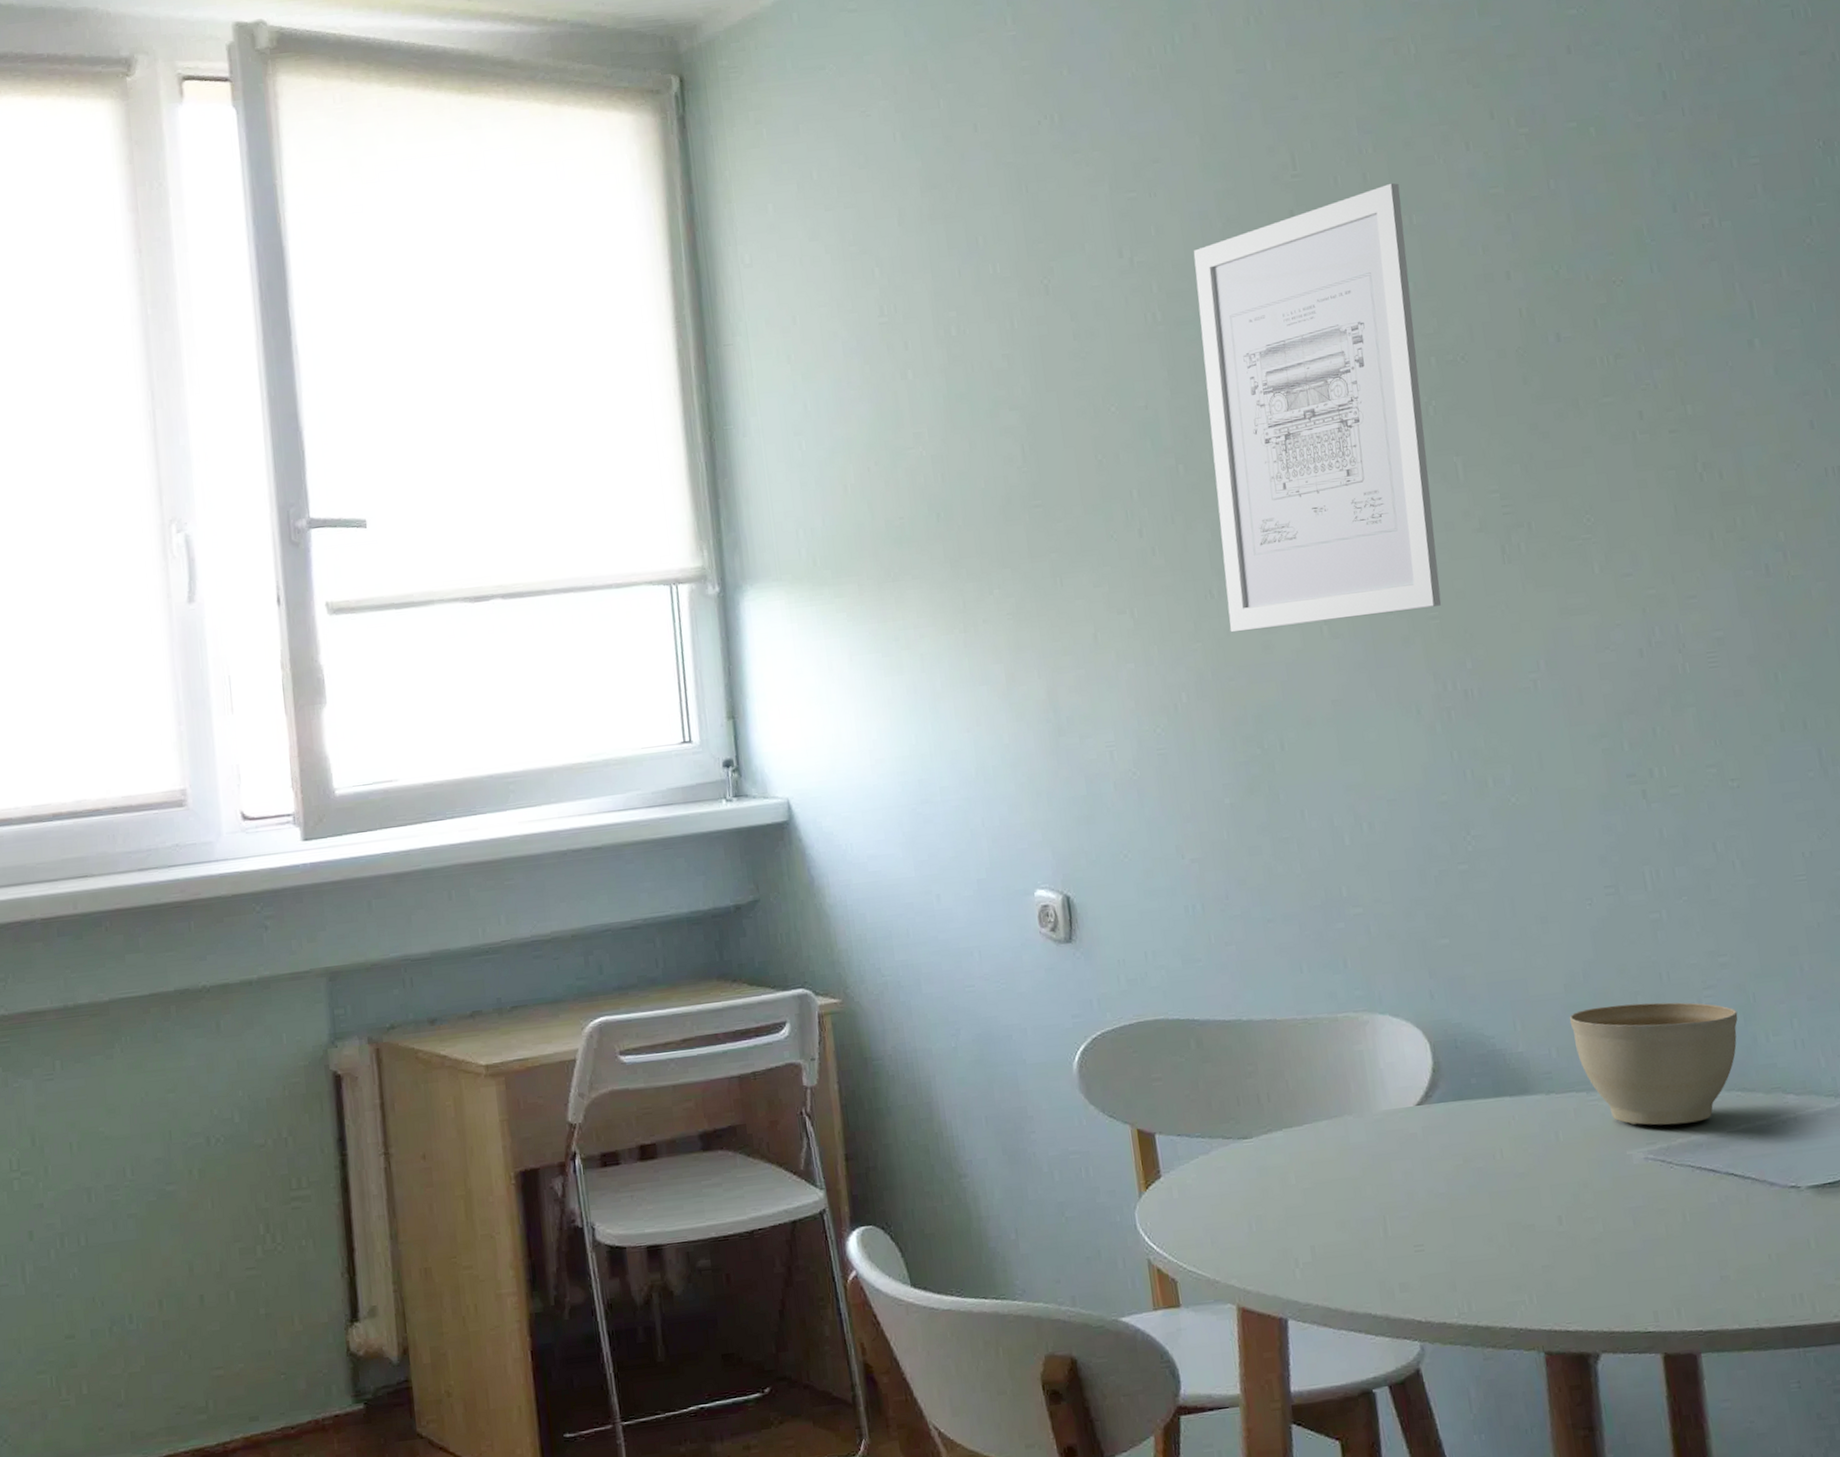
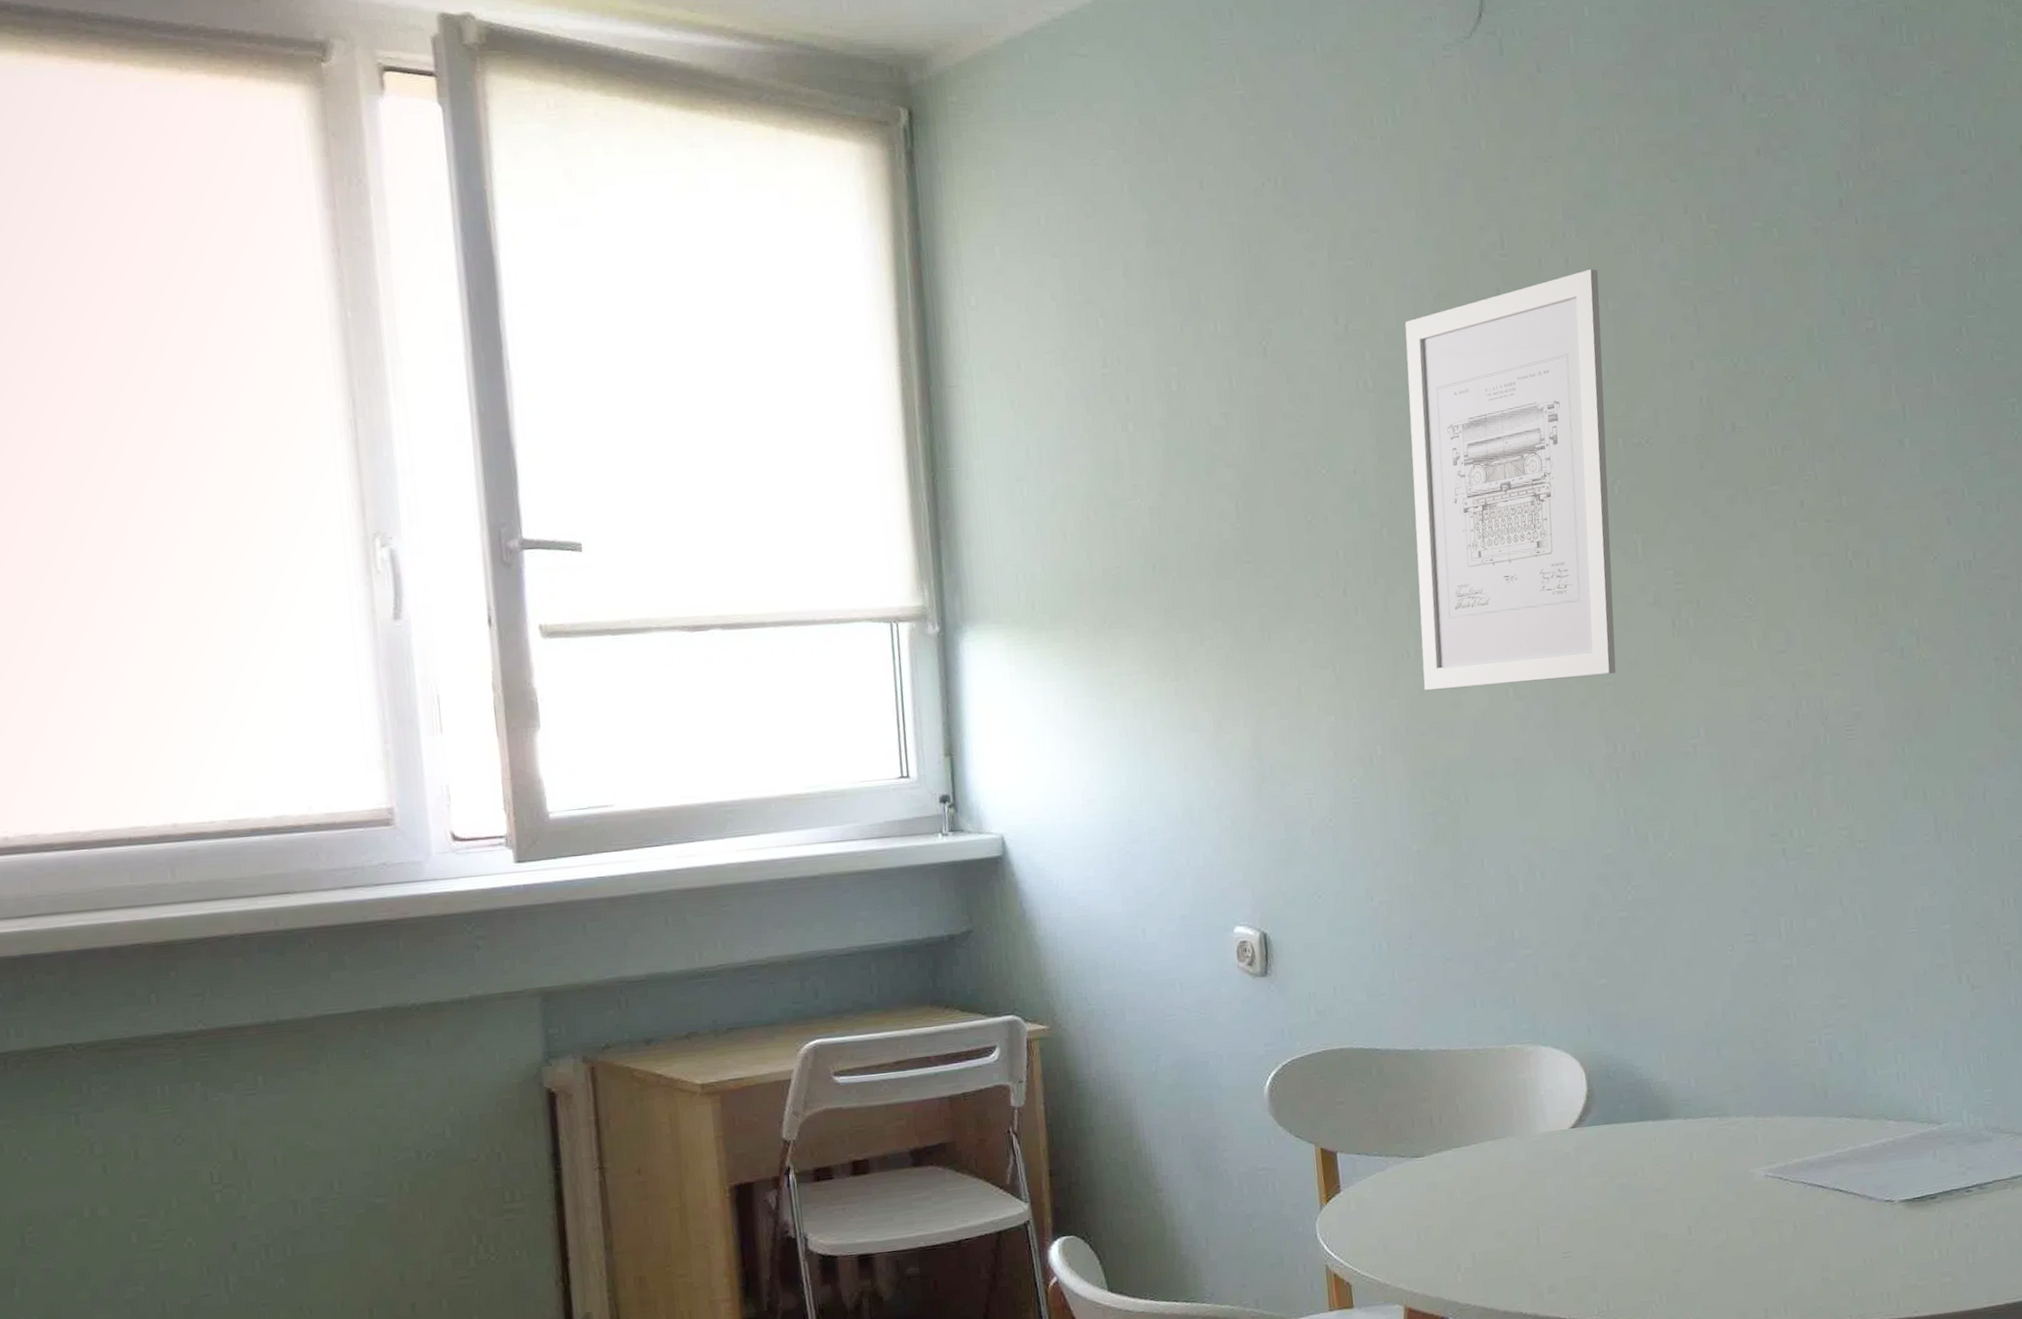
planter bowl: present [1569,1002,1738,1125] -> none [1707,1038,1852,1147]

